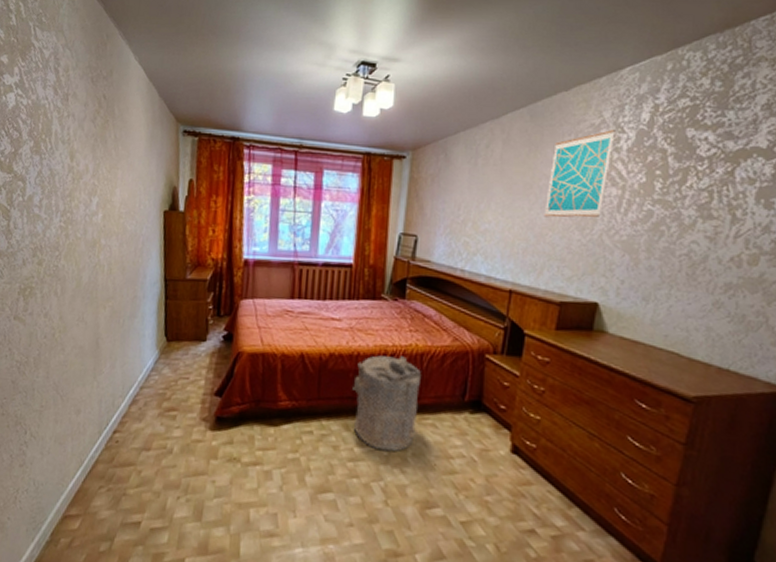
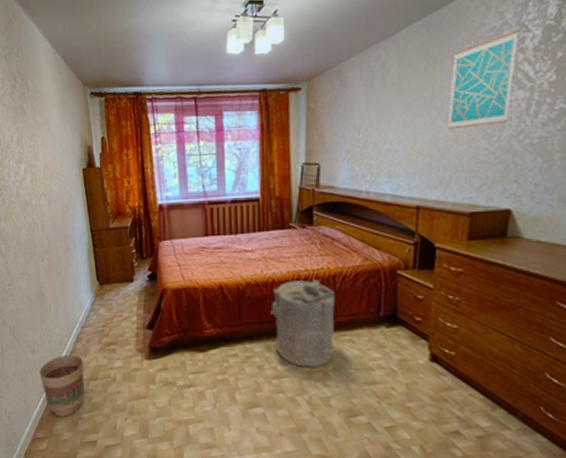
flower pot: none [82,418,137,492] -> present [39,354,84,418]

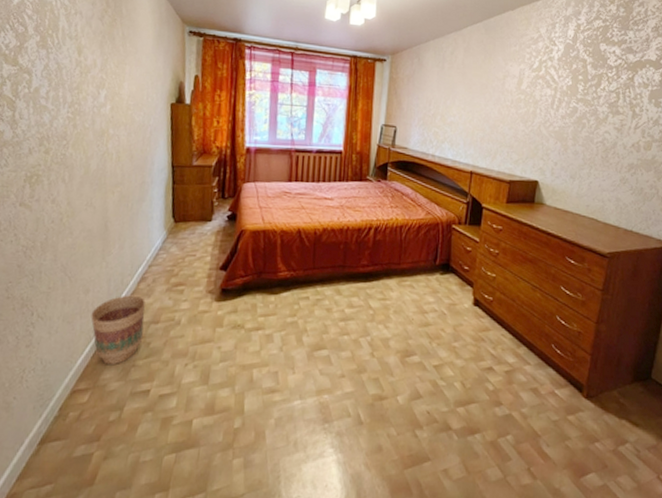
laundry hamper: present [271,279,336,368] -> none [343,228,401,311]
wall art: present [447,30,519,130] -> none [496,43,549,113]

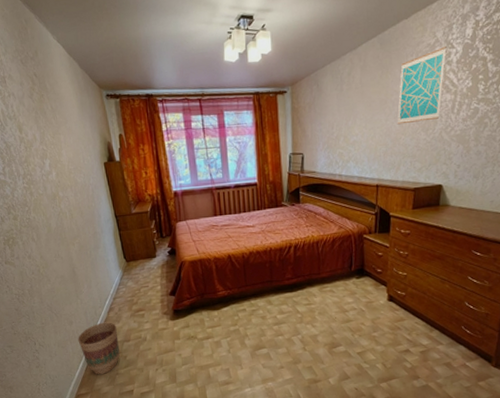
wall art: none [496,43,549,113] -> present [397,47,447,125]

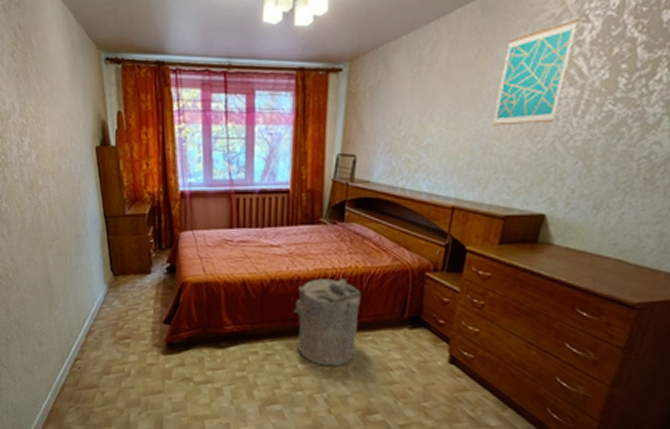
flower pot: present [78,322,120,375] -> none [48,347,96,411]
laundry hamper: none [270,245,320,315] -> present [294,278,362,367]

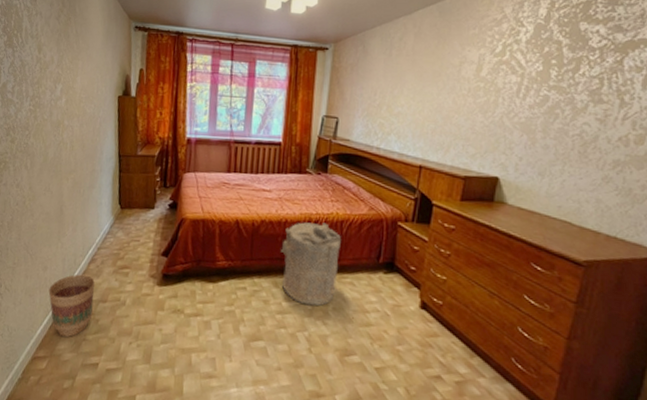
flower pot: none [48,347,96,411] -> present [48,274,95,338]
wall art: present [491,20,579,126] -> none [450,24,515,102]

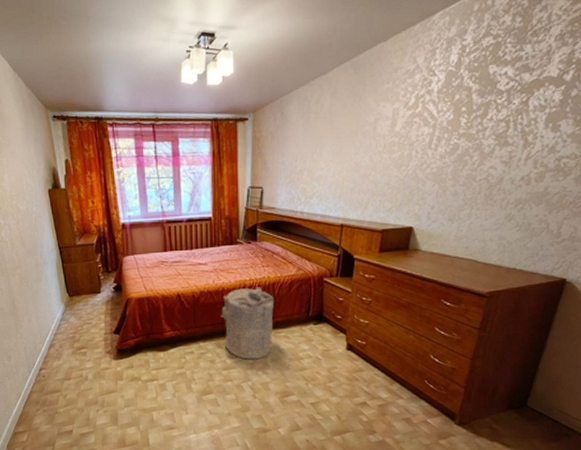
flower pot: present [48,274,95,338] -> none [16,359,60,413]

